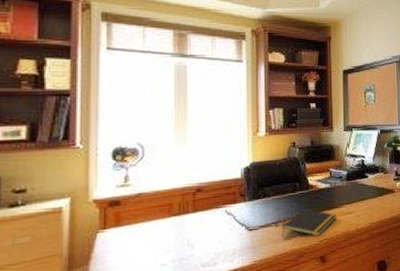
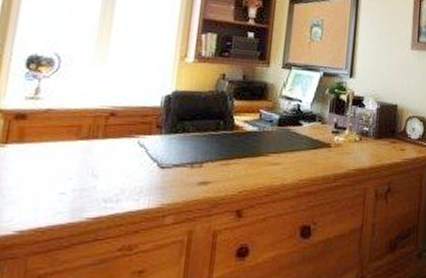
notepad: present [281,208,336,236] -> none [196,152,261,185]

